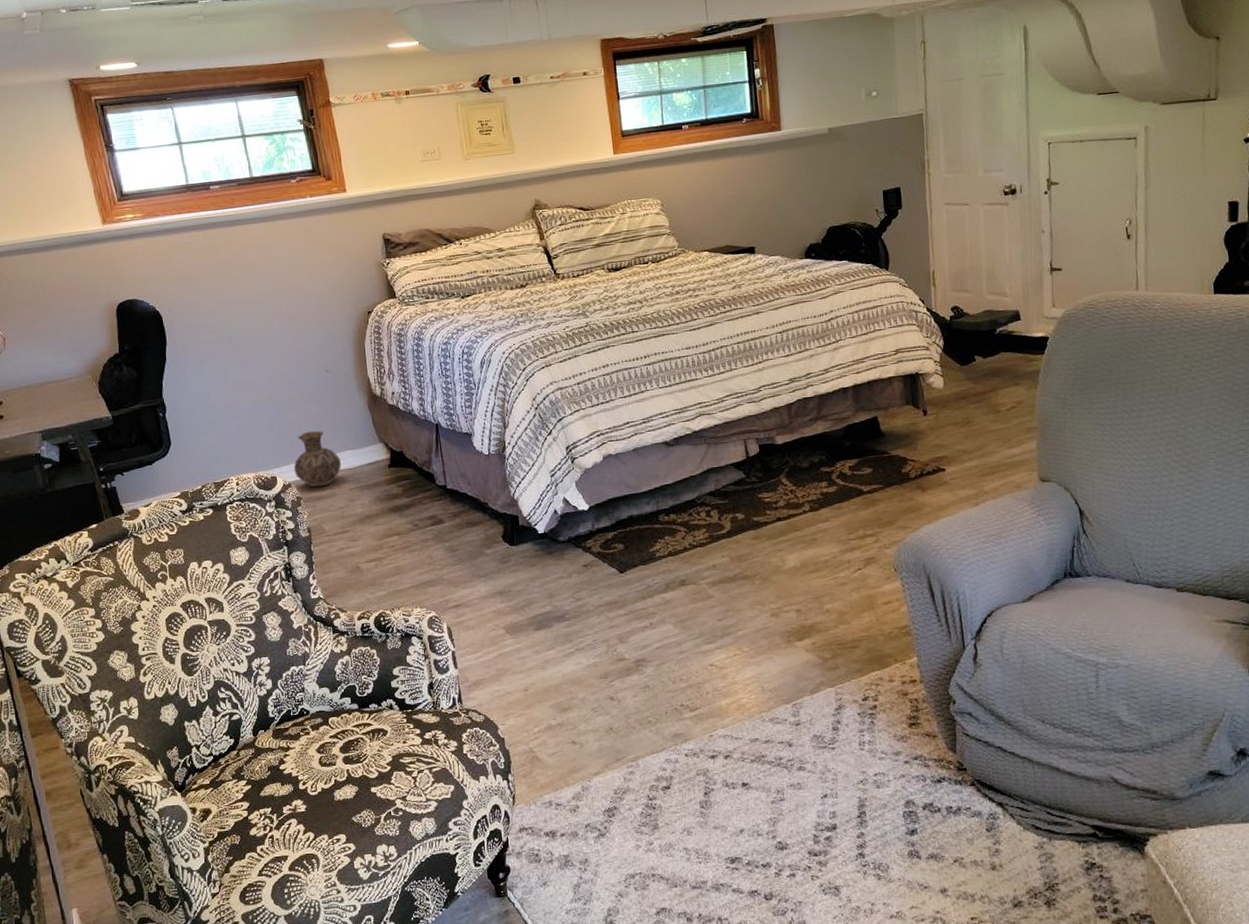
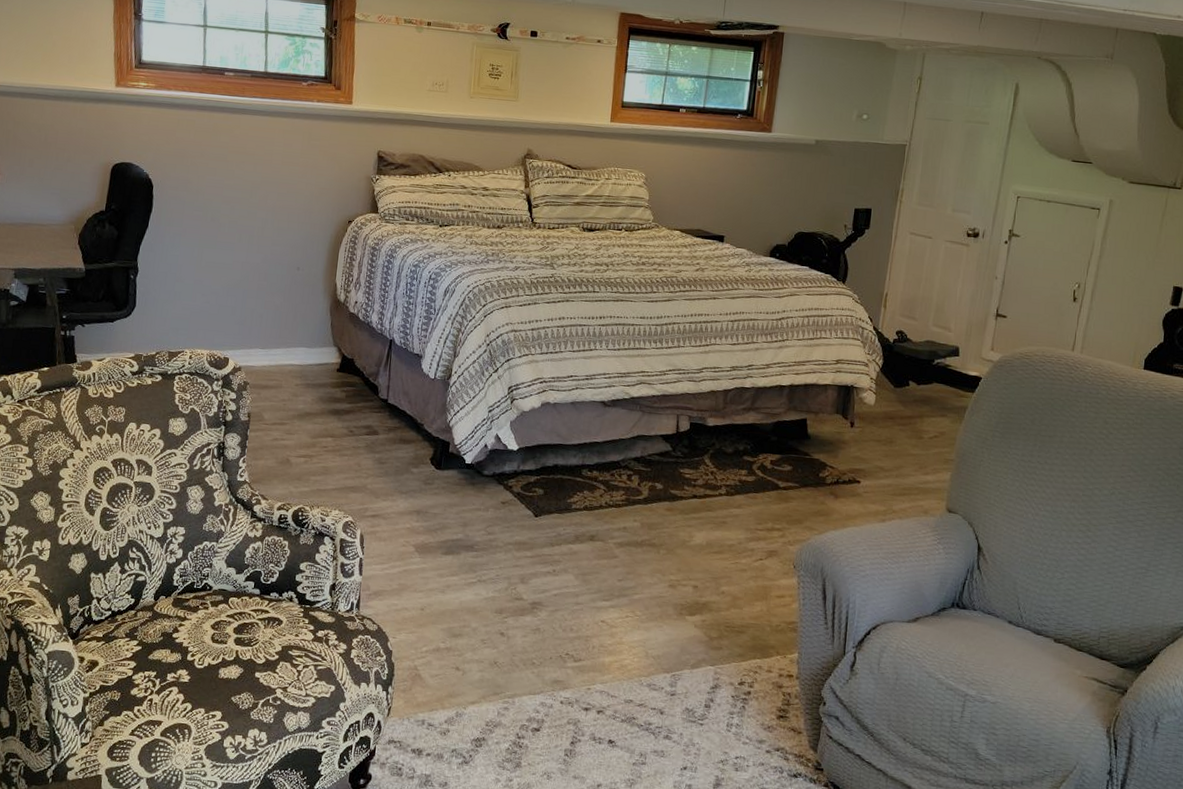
ceramic jug: present [293,430,342,488] -> none [246,321,294,377]

